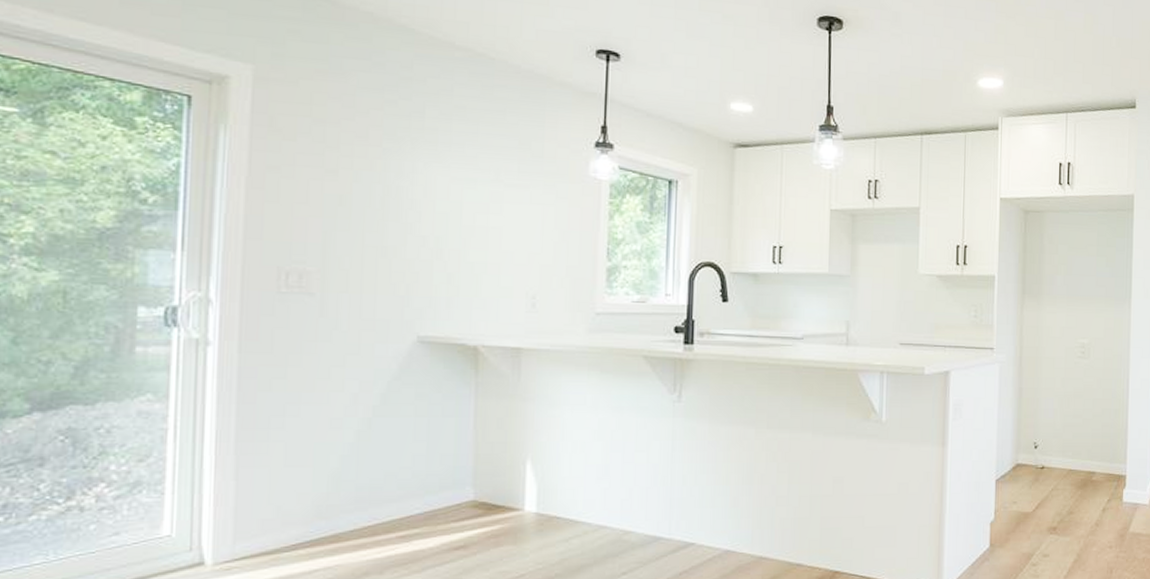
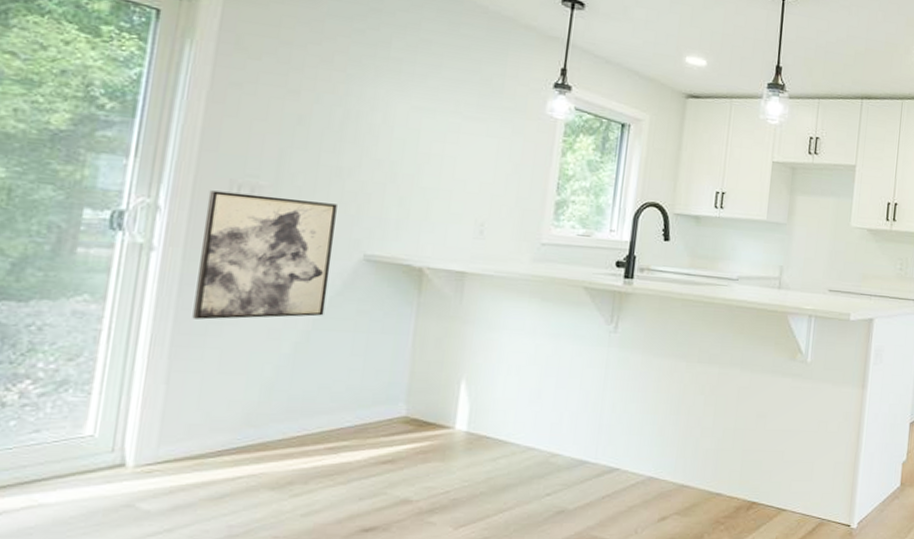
wall art: none [254,280,386,413] -> present [192,190,337,320]

